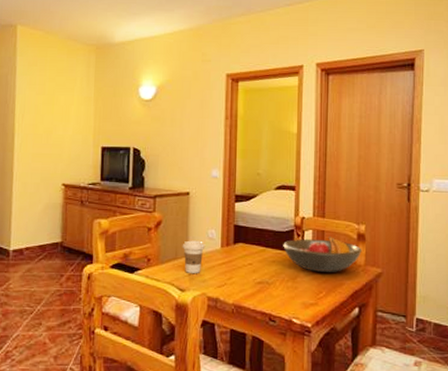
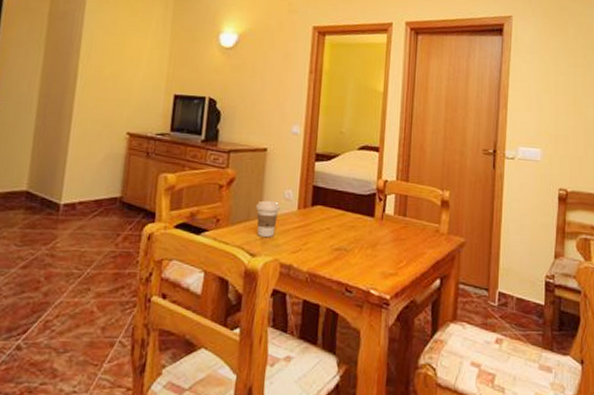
fruit bowl: present [283,237,363,272] -> none [364,202,446,240]

